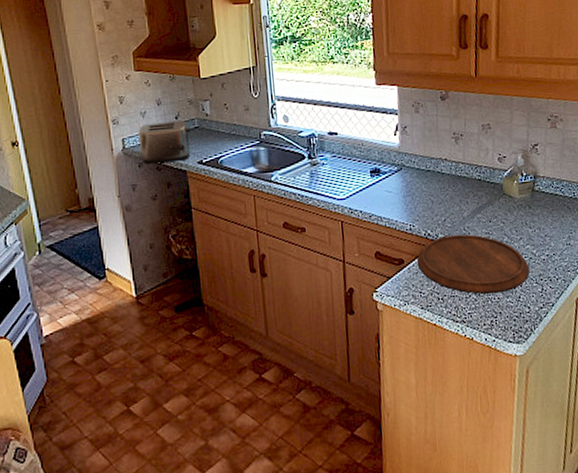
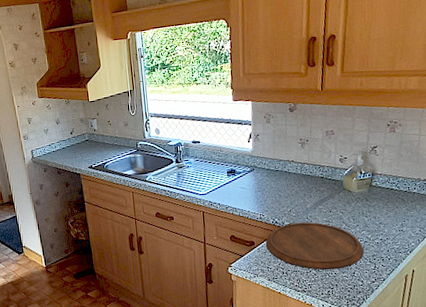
toaster: present [138,120,192,165] -> none [43,135,83,170]

